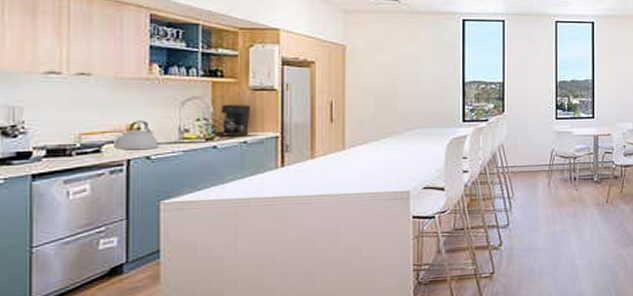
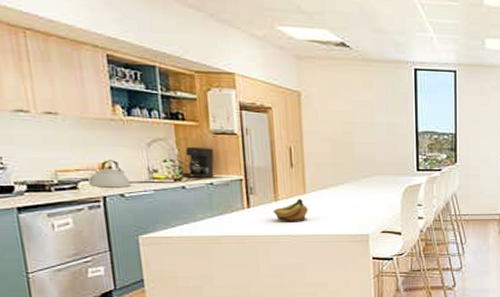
fruit: none [308,155,346,181] -> present [273,198,308,222]

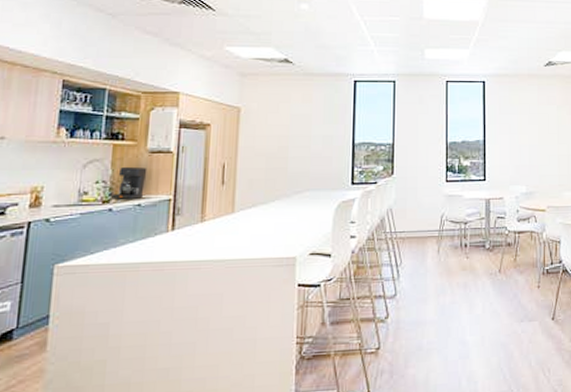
kettle: present [89,160,131,188] -> none [17,183,59,213]
fruit: present [273,198,308,222] -> none [197,218,235,246]

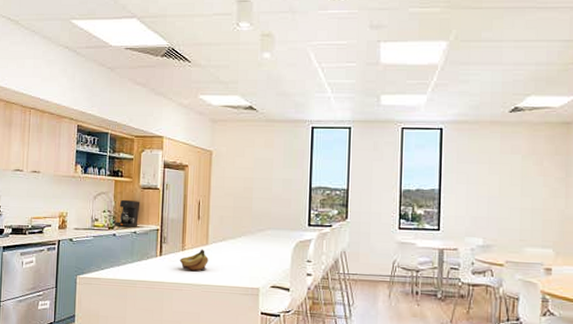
fruit: none [197,218,235,246] -> present [179,249,209,272]

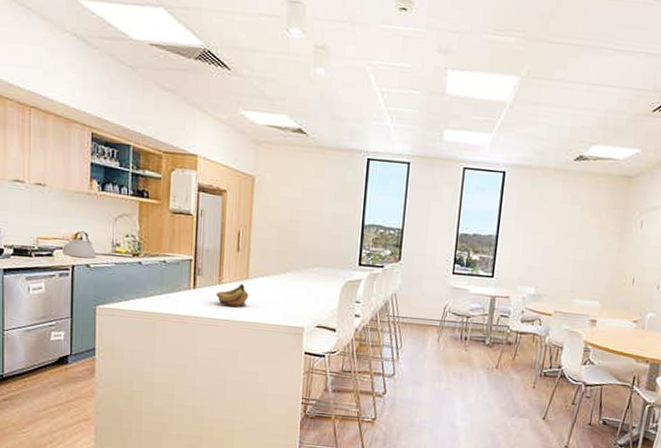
kettle: none [51,210,78,234] -> present [62,231,96,259]
coffee maker: present [115,199,140,227] -> none [140,223,170,256]

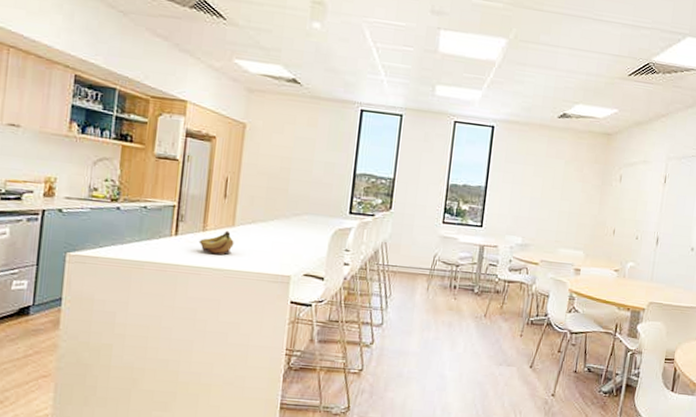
kettle: present [62,231,96,259] -> none [32,174,70,203]

